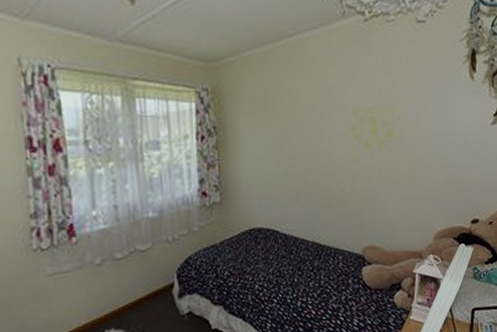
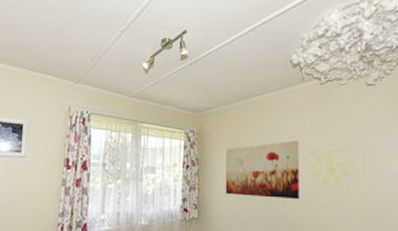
wall art: none [250,97,339,171] -> present [225,141,299,200]

